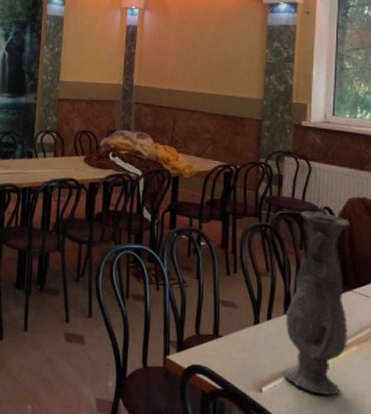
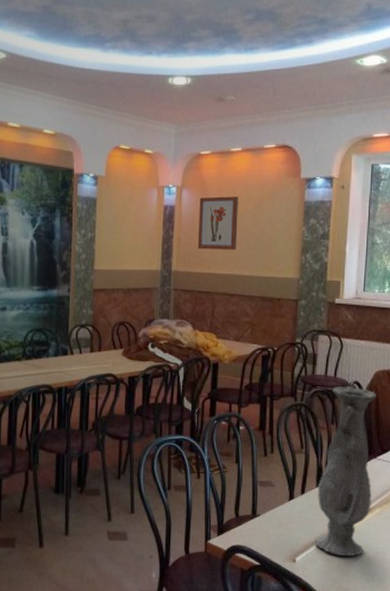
wall art: none [159,18,200,69] -> present [197,196,238,250]

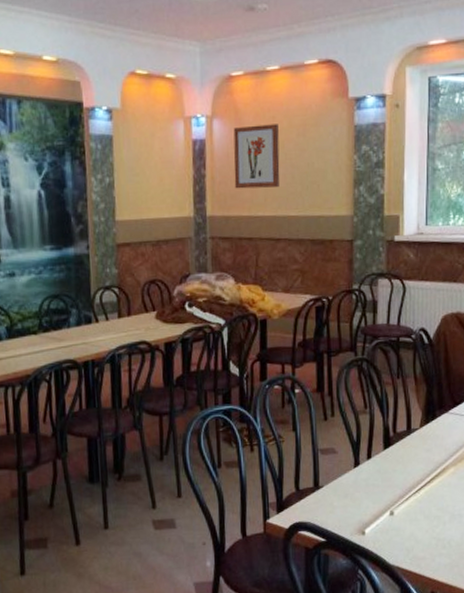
vase: present [314,387,376,556] -> none [384,335,445,523]

